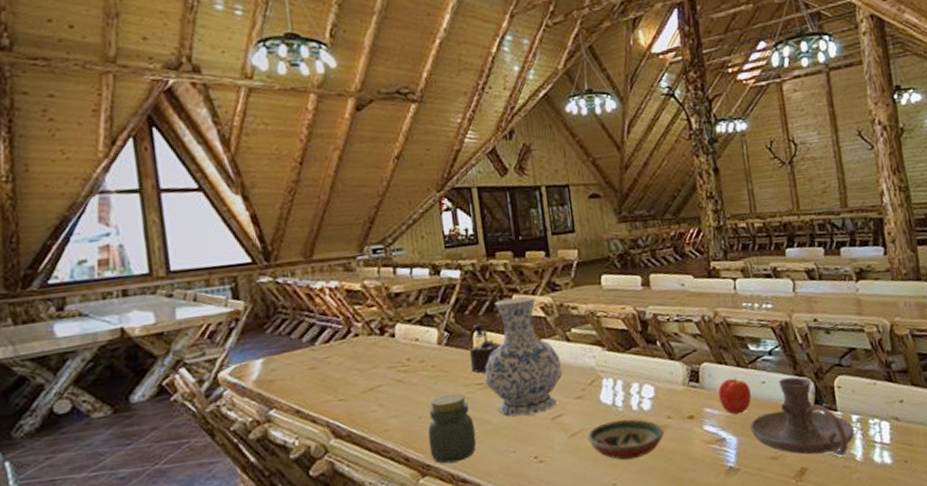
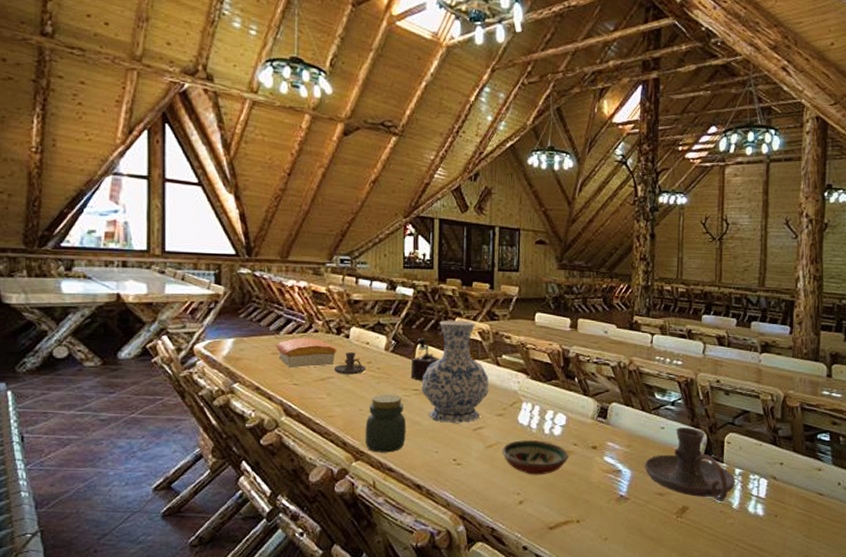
bread loaf: none [313,344,384,383] -> present [277,337,337,369]
candle holder: none [382,352,420,380] -> present [333,352,366,375]
apple: present [718,378,751,415] -> none [622,420,650,452]

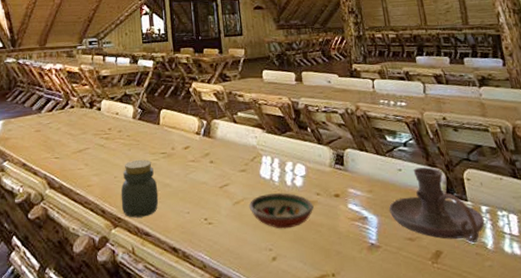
bread loaf: present [277,337,337,369] -> none [39,113,92,144]
candle holder: present [333,352,366,375] -> none [89,123,118,145]
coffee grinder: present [410,337,441,381] -> none [156,103,183,144]
vase: present [421,320,489,423] -> none [168,84,230,183]

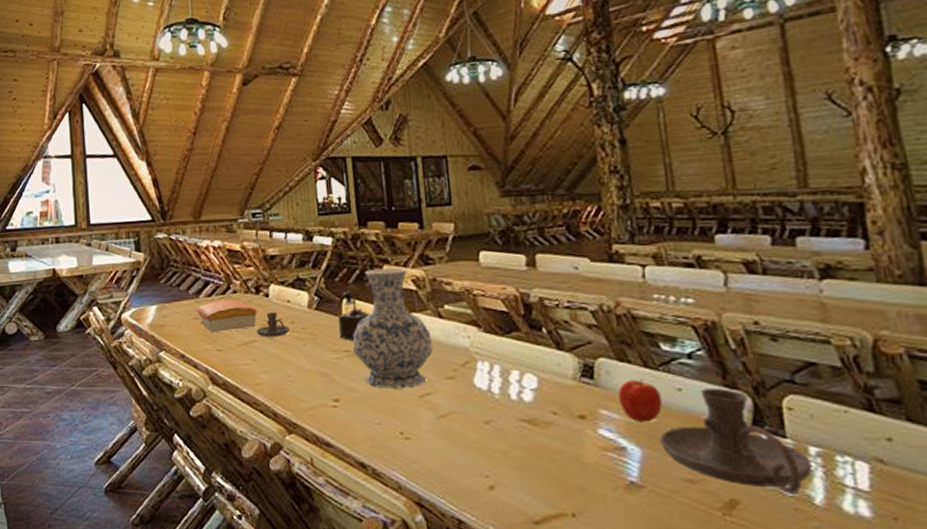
bread loaf: none [39,113,92,144] -> present [197,299,258,334]
candle holder: none [89,123,118,145] -> present [256,312,290,337]
jar: present [121,159,159,218] -> none [295,357,342,425]
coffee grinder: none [156,103,183,144] -> present [338,291,371,340]
vase: none [168,84,230,183] -> present [352,267,433,389]
decorative bowl: present [249,193,314,229] -> none [458,409,549,453]
apple: none [360,164,390,197] -> present [618,380,662,423]

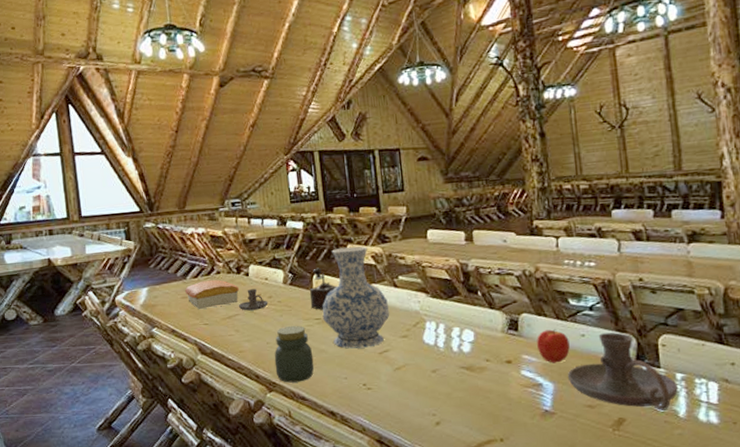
jar: none [295,357,342,425] -> present [274,325,314,383]

